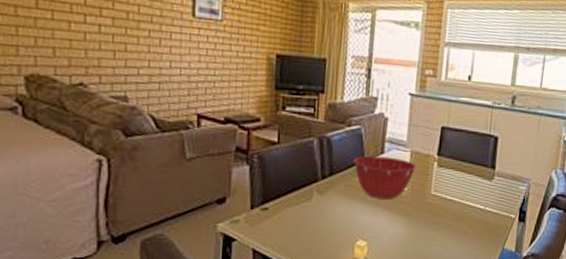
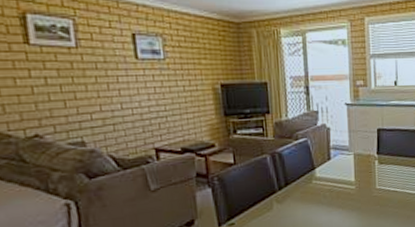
mixing bowl: present [354,155,417,199] -> none [305,161,360,200]

